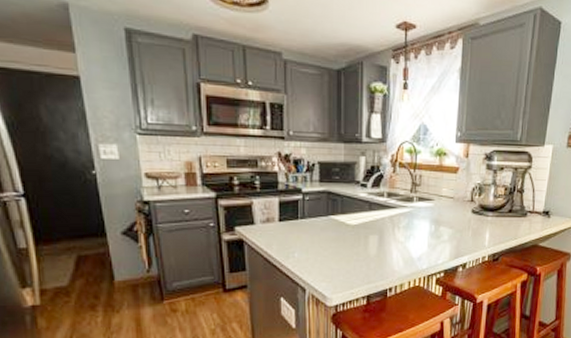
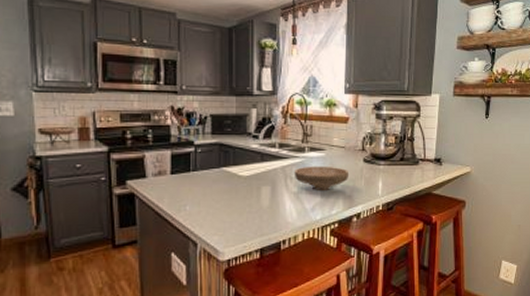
bowl: none [401,216,457,242] -> present [294,166,350,192]

